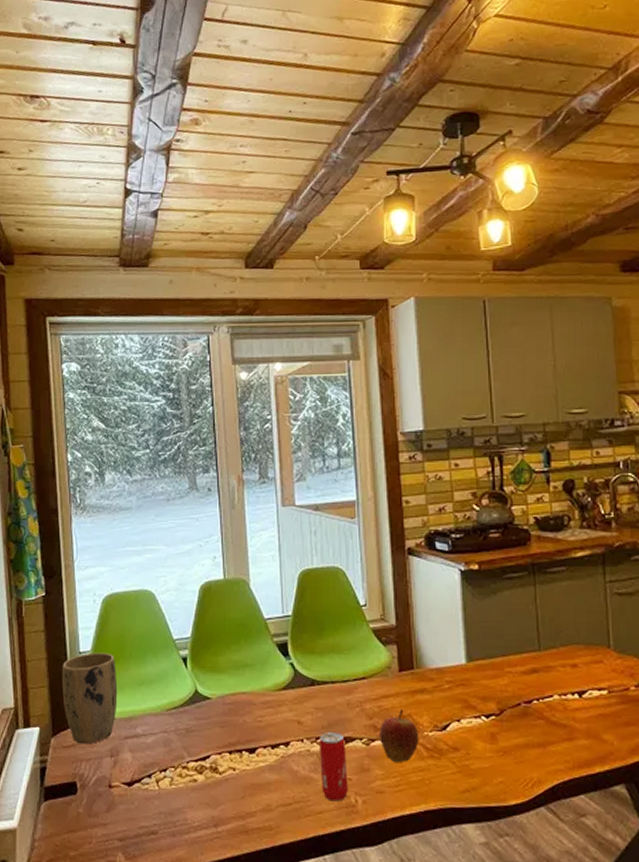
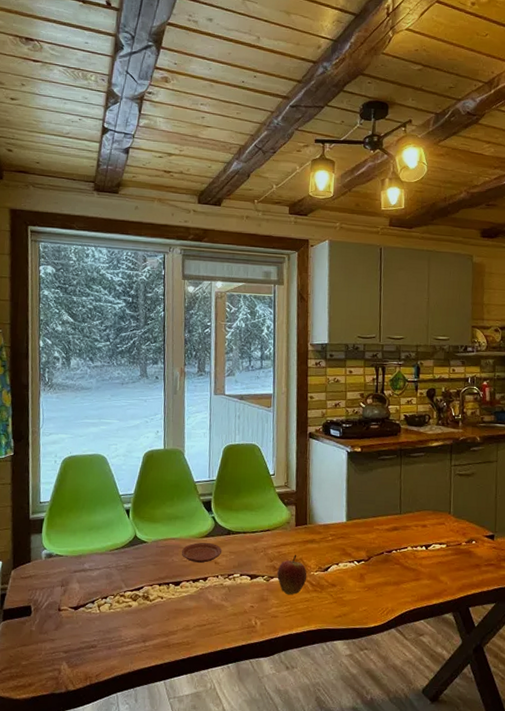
plant pot: present [61,652,118,745] -> none [23,503,71,576]
plate: none [254,696,306,724] -> present [181,542,223,564]
beverage can: present [318,731,348,802] -> none [230,570,251,624]

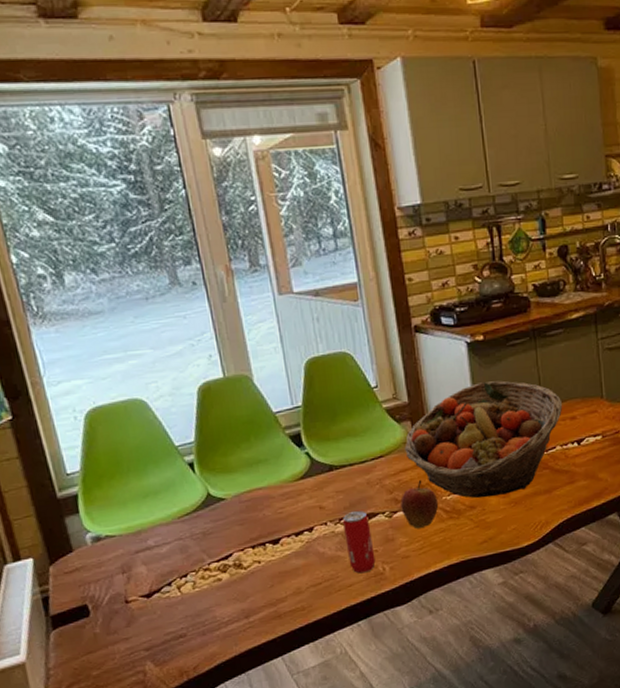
plate: present [181,542,223,564] -> none [273,484,327,513]
beverage can: none [230,570,251,624] -> present [342,510,376,574]
fruit basket: none [287,485,417,580] -> present [404,380,563,499]

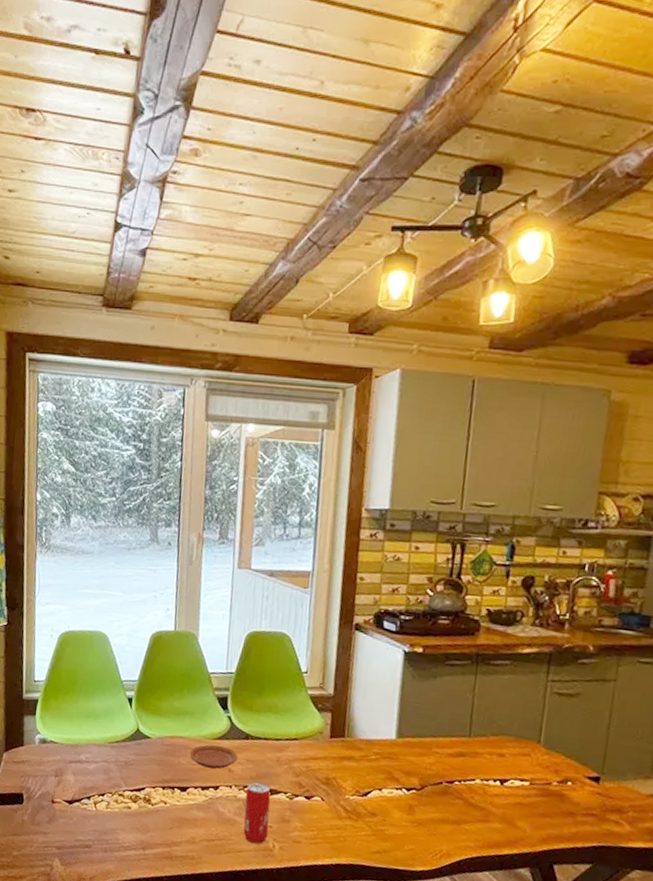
plate: none [273,484,327,513] -> present [189,744,238,770]
apple: present [400,480,439,529] -> none [303,772,341,819]
fruit basket: present [404,380,563,499] -> none [319,693,493,813]

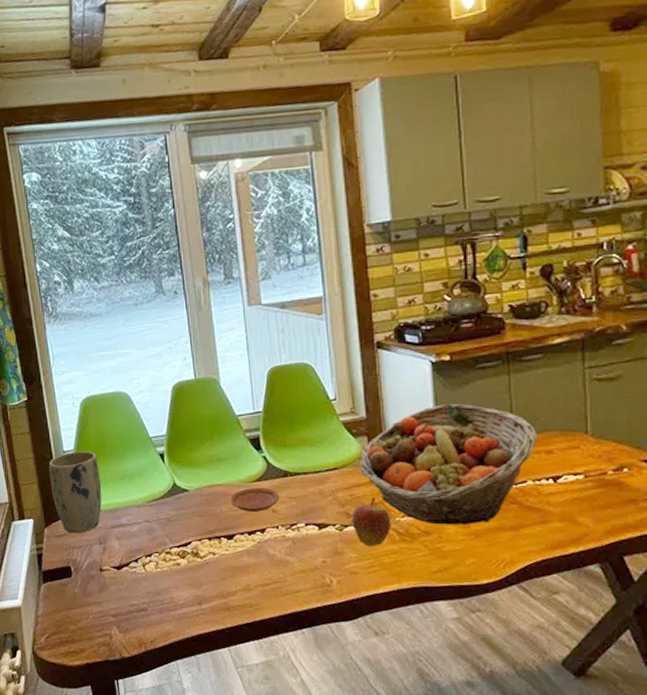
plant pot: none [16,682,67,763] -> present [48,451,102,534]
beverage can: present [243,782,271,844] -> none [293,518,323,582]
apple: none [303,772,341,819] -> present [352,497,392,547]
fruit basket: none [319,693,493,813] -> present [359,404,538,526]

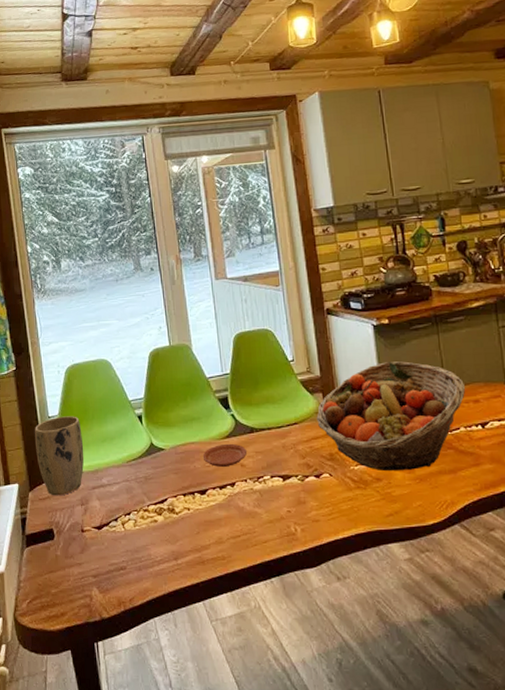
apple: present [352,497,392,547] -> none [312,449,347,495]

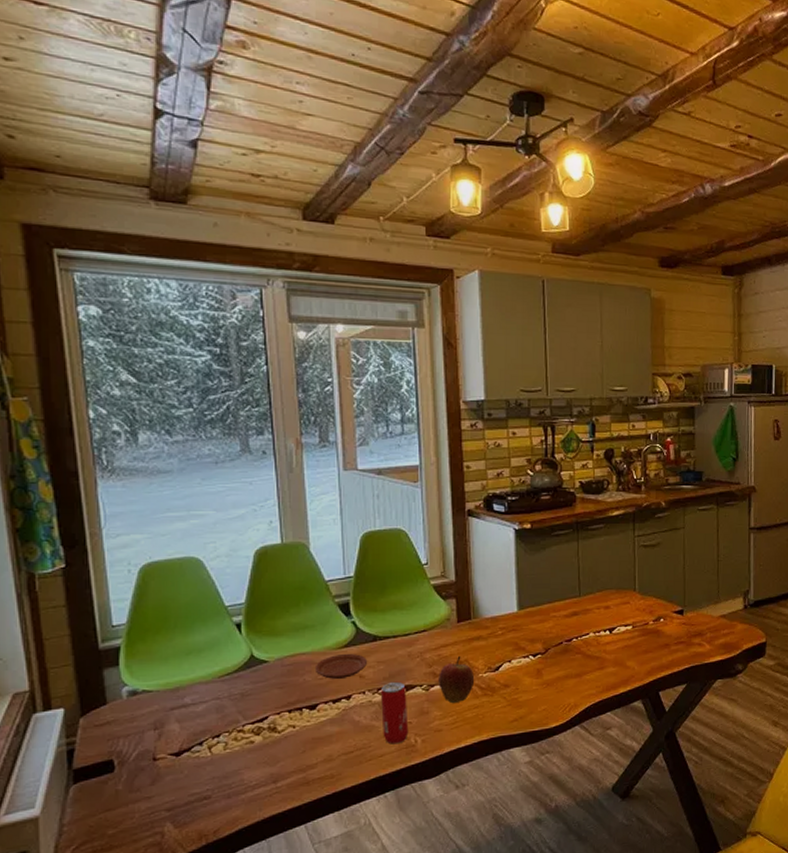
plant pot: present [34,416,85,496] -> none [90,624,161,721]
beverage can: none [260,471,288,531] -> present [380,681,409,745]
apple: none [312,449,347,495] -> present [439,656,475,704]
fruit basket: present [316,361,466,472] -> none [447,567,599,678]

